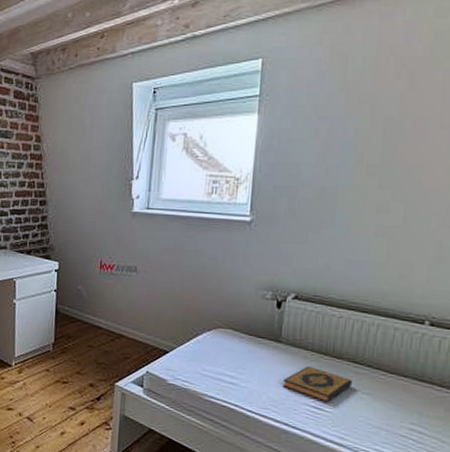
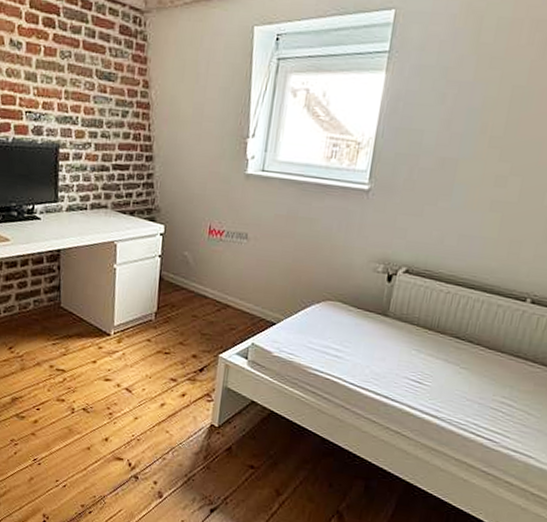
hardback book: present [282,365,353,403] -> none [386,340,454,377]

